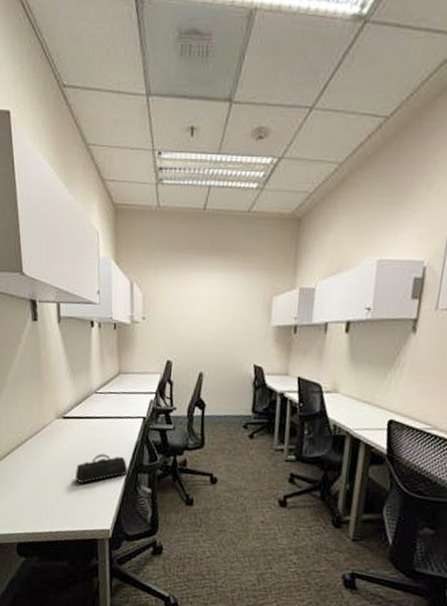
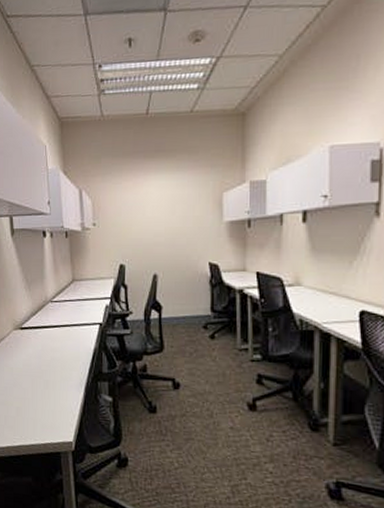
pencil case: present [75,453,128,483] -> none [35,363,87,394]

